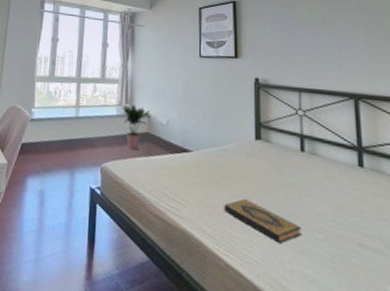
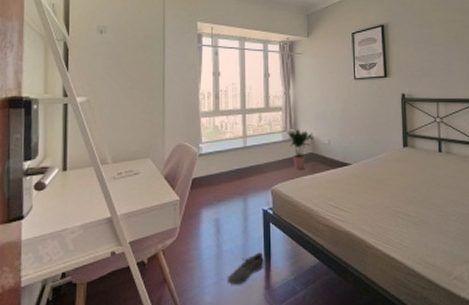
shoe: none [45,235,87,270] -> present [227,252,264,286]
hardback book: present [224,199,302,244] -> none [380,198,440,230]

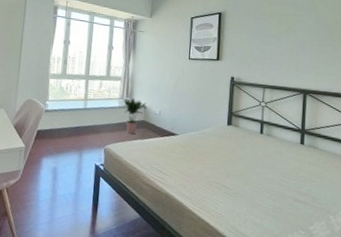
shoe: present [227,252,264,286] -> none [58,201,92,228]

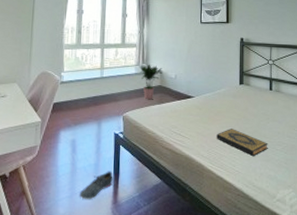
shoe: none [58,201,92,228] -> present [79,171,113,200]
hardback book: none [199,170,255,202] -> present [216,129,268,157]

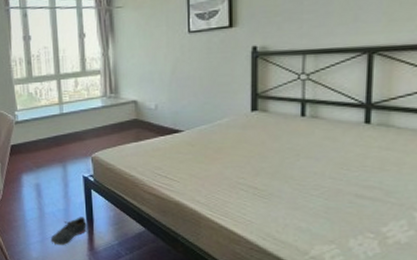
potted plant: present [140,64,162,100] -> none [107,94,137,137]
hardback book: present [216,129,268,157] -> none [218,169,297,204]

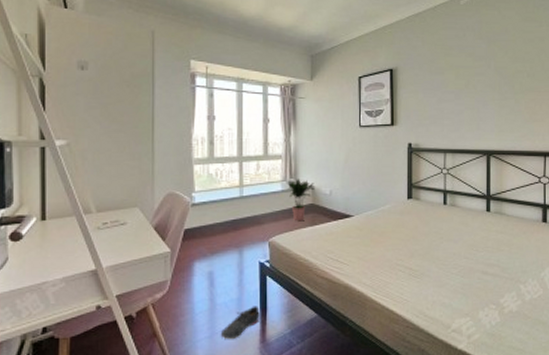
potted plant: none [107,94,137,137] -> present [287,179,314,222]

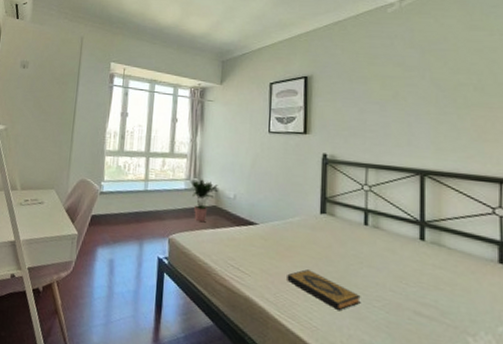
shoe: present [220,306,260,340] -> none [115,301,155,332]
hardback book: none [381,251,442,283] -> present [287,269,361,311]

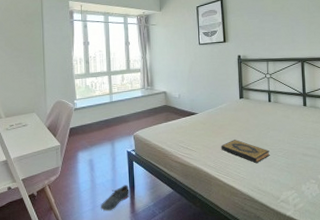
shoe: none [115,301,155,332] -> present [100,185,129,212]
potted plant: present [190,179,218,222] -> none [145,86,167,119]

